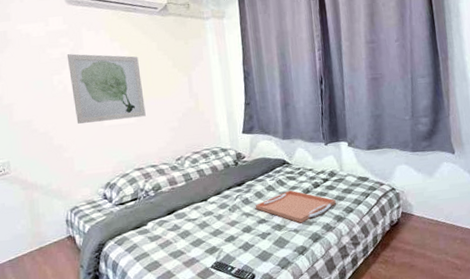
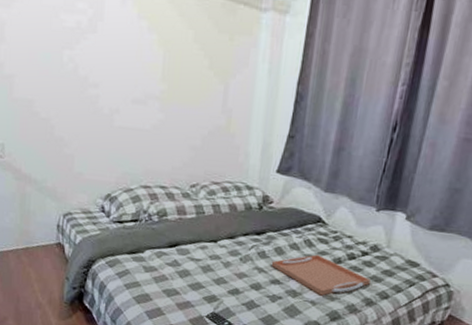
wall art: present [67,54,146,124] -> none [82,25,168,125]

